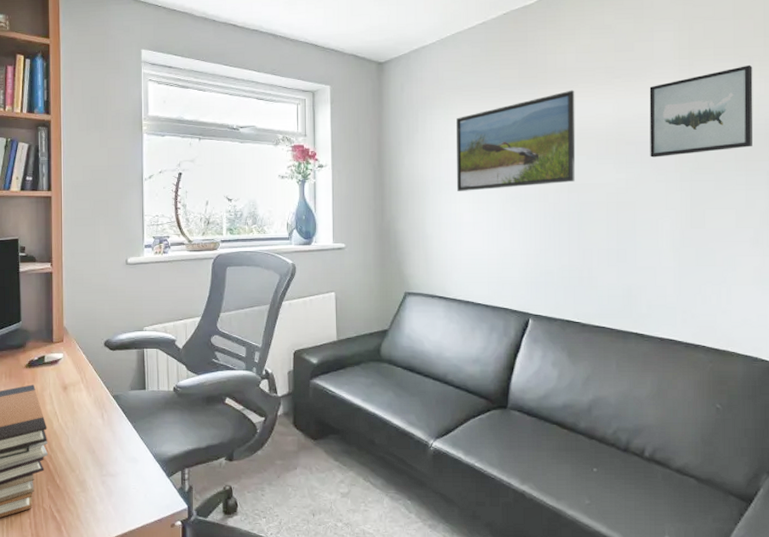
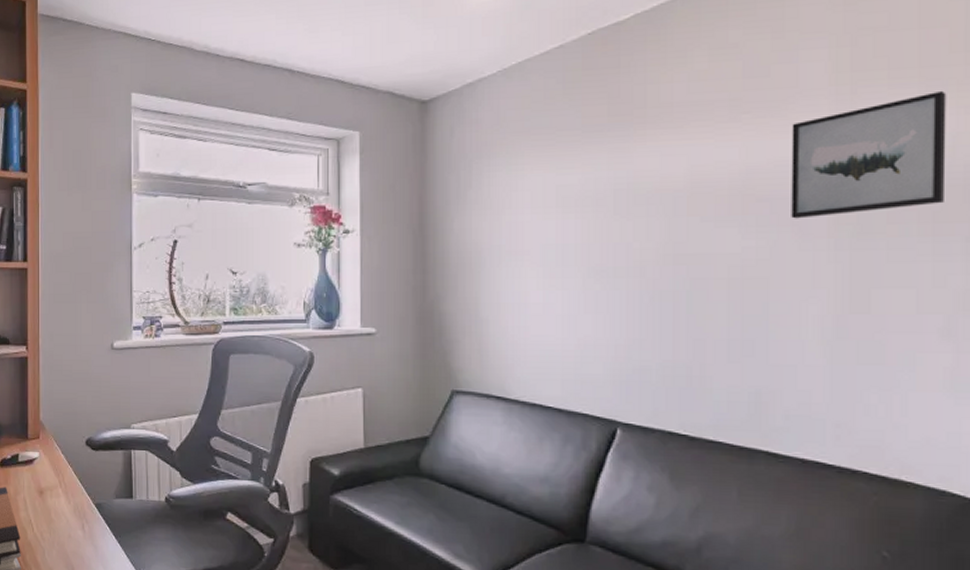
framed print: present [457,90,576,191] -> none [522,130,685,263]

